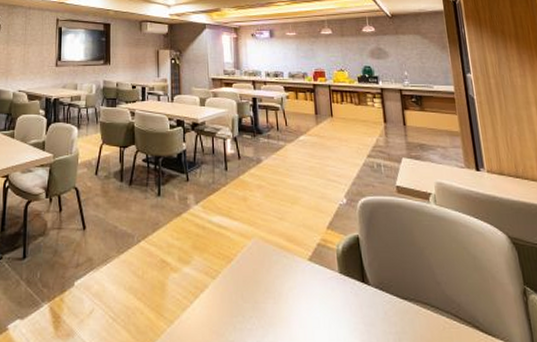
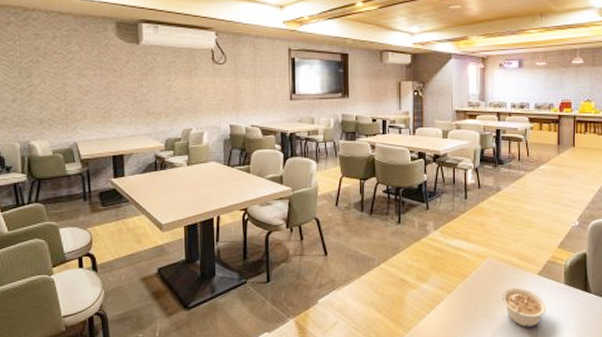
legume: none [271,274,322,326] -> present [502,287,546,327]

